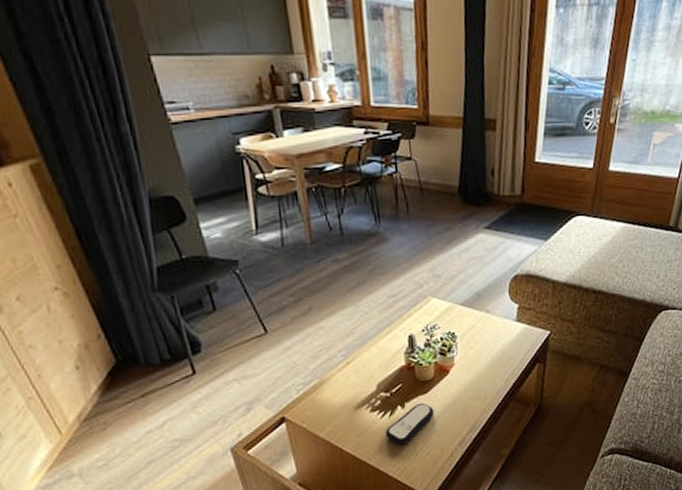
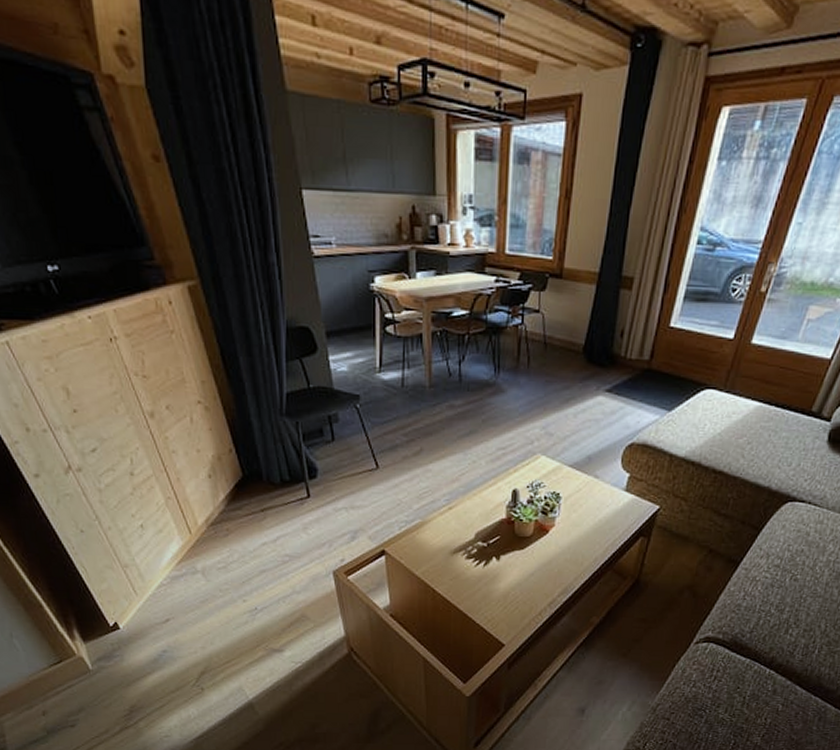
remote control: present [385,402,435,445] -> none [477,557,529,596]

